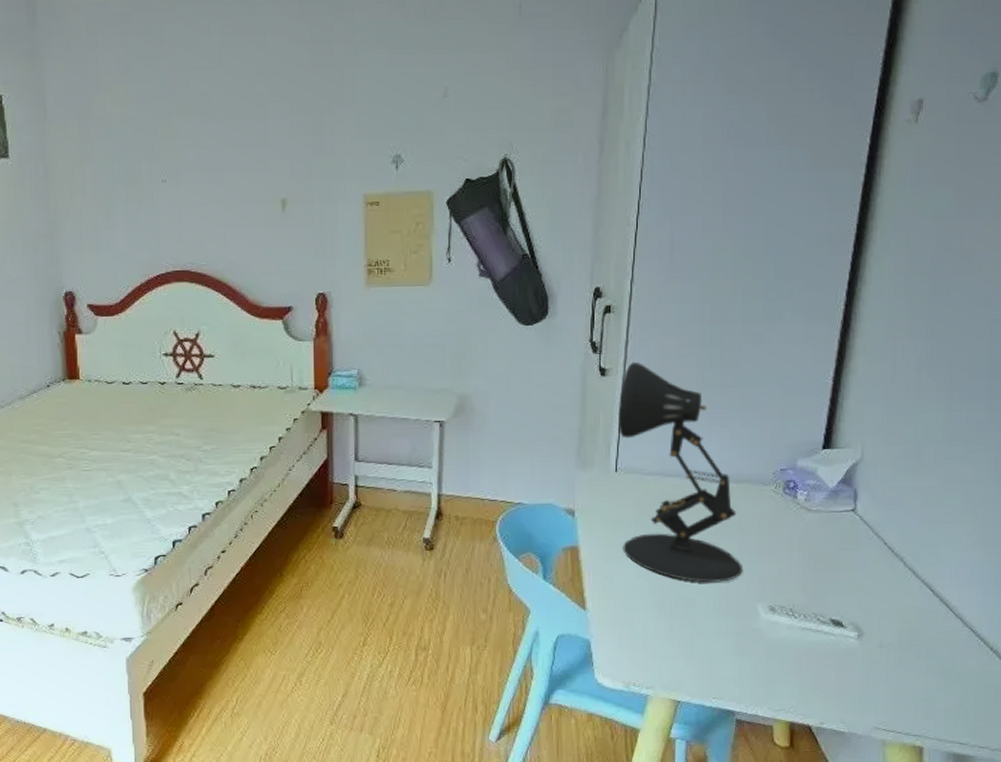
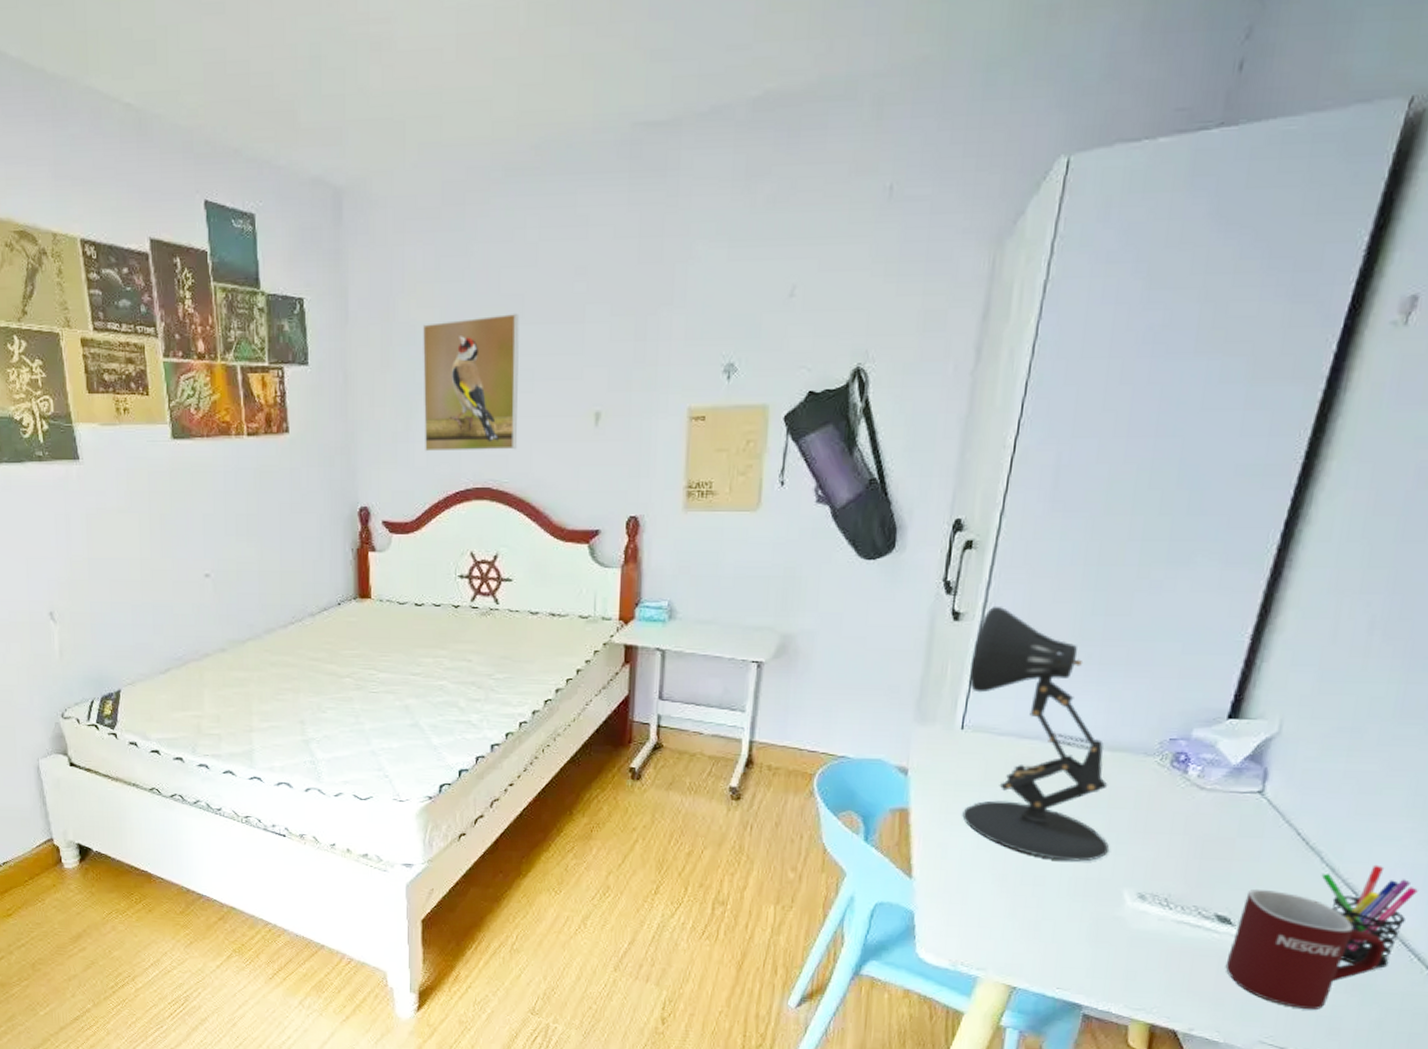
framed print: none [119,110,213,238] -> present [423,313,519,452]
mug: none [842,593,960,696] -> present [1225,888,1387,1010]
pen holder: none [906,565,977,654] -> present [1321,864,1418,969]

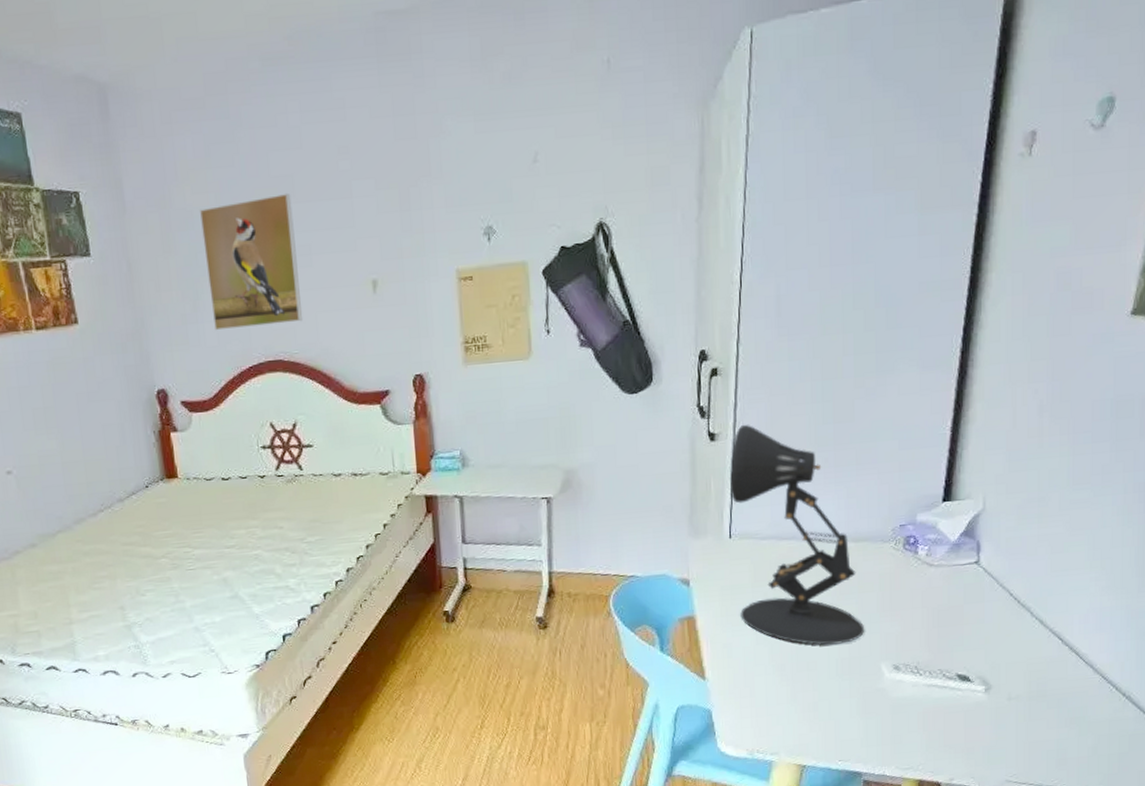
mug: present [1225,888,1387,1010] -> none [971,646,1091,747]
pen holder: present [1321,864,1418,969] -> none [1033,612,1107,702]

